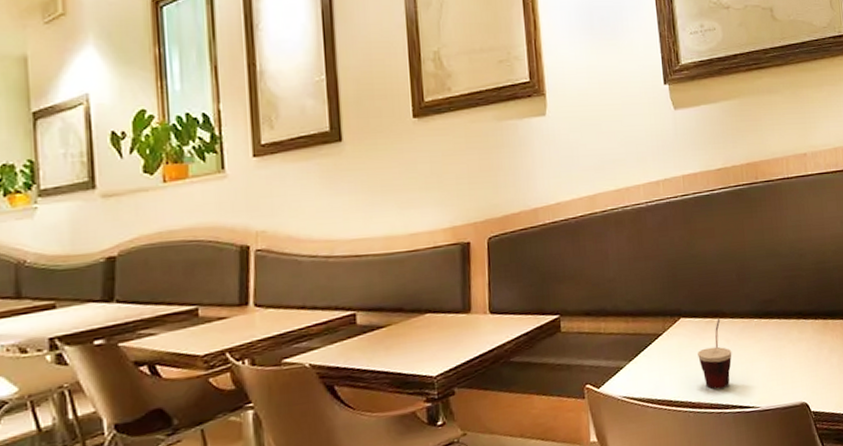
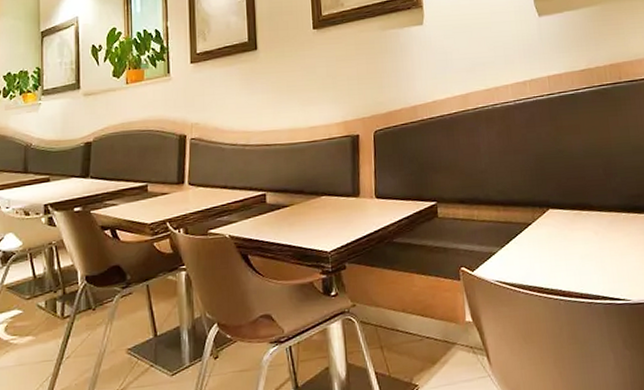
cup: present [698,317,732,390] -> none [567,210,601,280]

